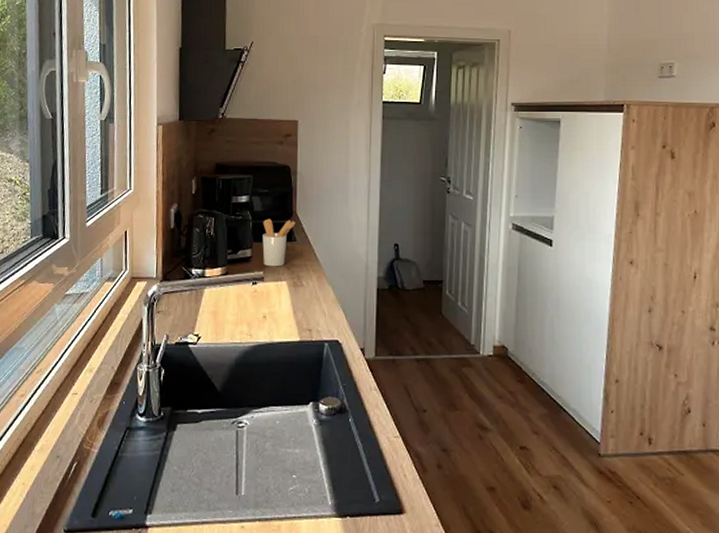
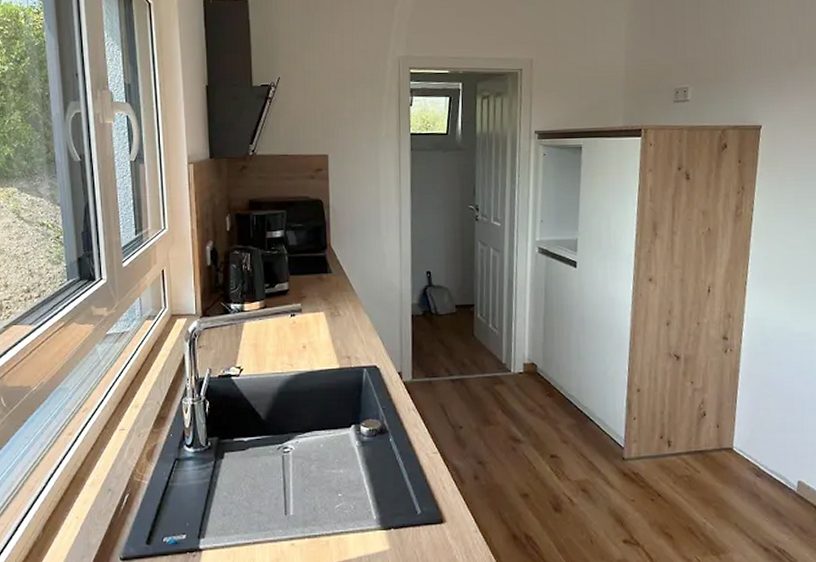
utensil holder: present [262,218,296,267] -> none [298,252,331,299]

